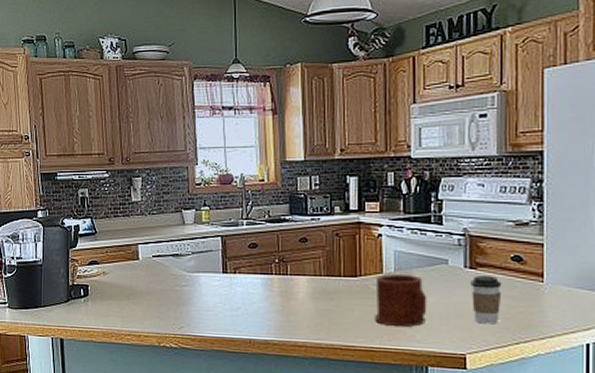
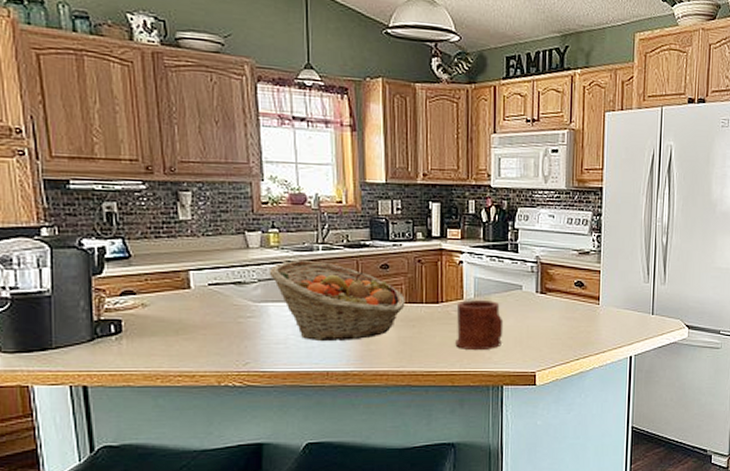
fruit basket: none [201,234,323,311] -> present [269,259,405,342]
coffee cup: present [470,276,502,324] -> none [541,300,567,344]

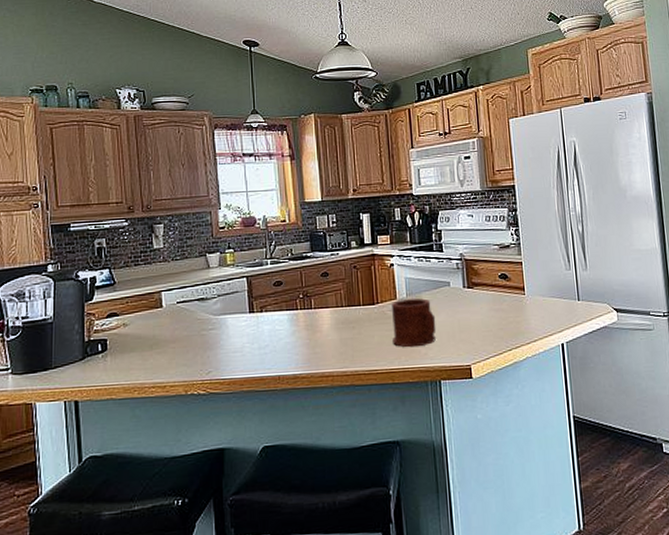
fruit basket: present [269,259,405,342] -> none [226,274,345,348]

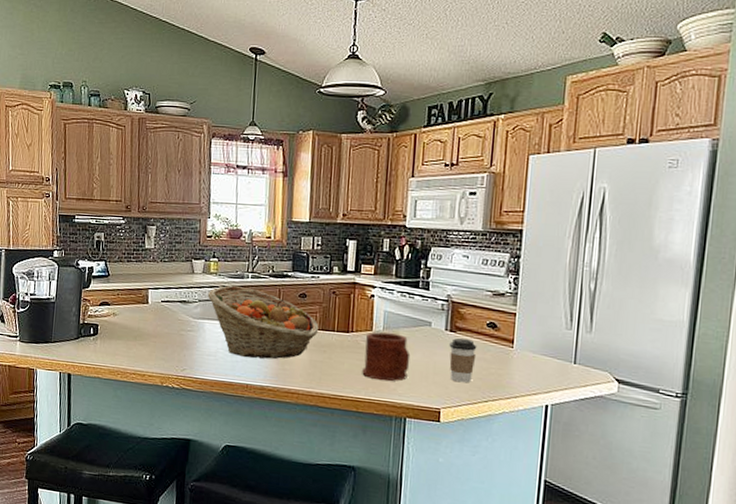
fruit basket: none [226,274,345,348] -> present [207,285,319,359]
coffee cup: none [469,293,495,336] -> present [449,338,477,383]

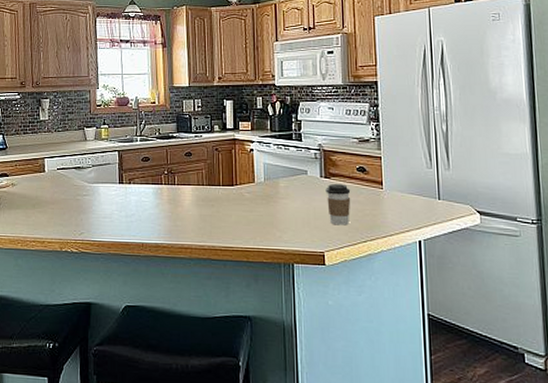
fruit basket: present [207,285,319,359] -> none [100,149,205,217]
mug: present [362,332,411,381] -> none [249,183,292,230]

